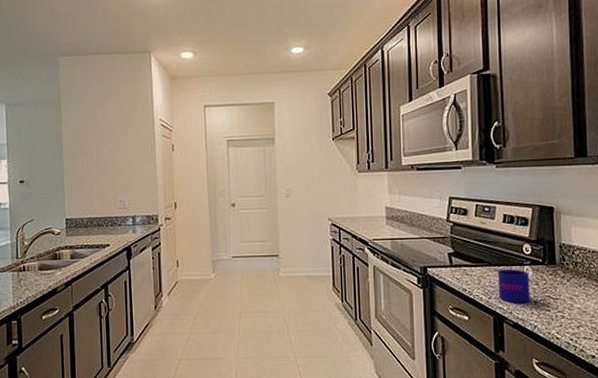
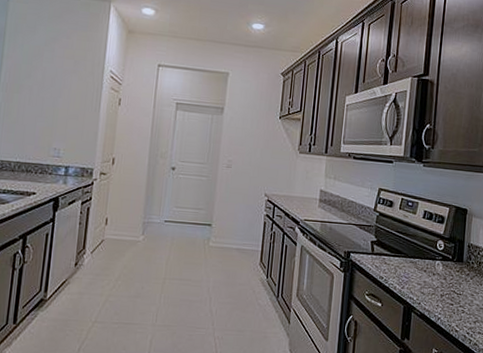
mug: present [497,269,530,303] -> none [411,261,439,296]

